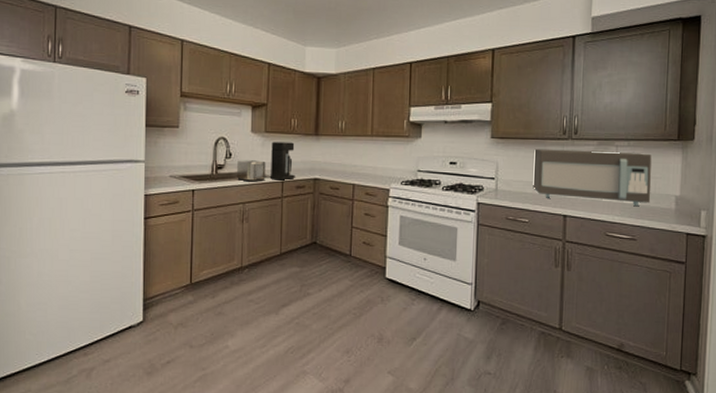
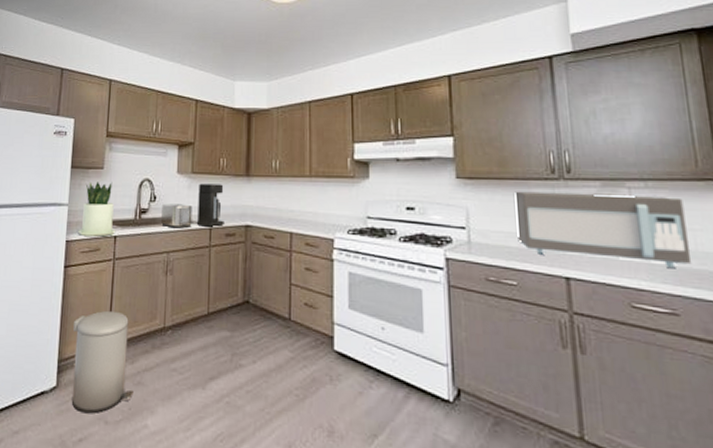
planter: none [156,139,193,190] -> present [78,181,115,237]
pedal bin: none [157,255,215,341] -> present [71,310,134,414]

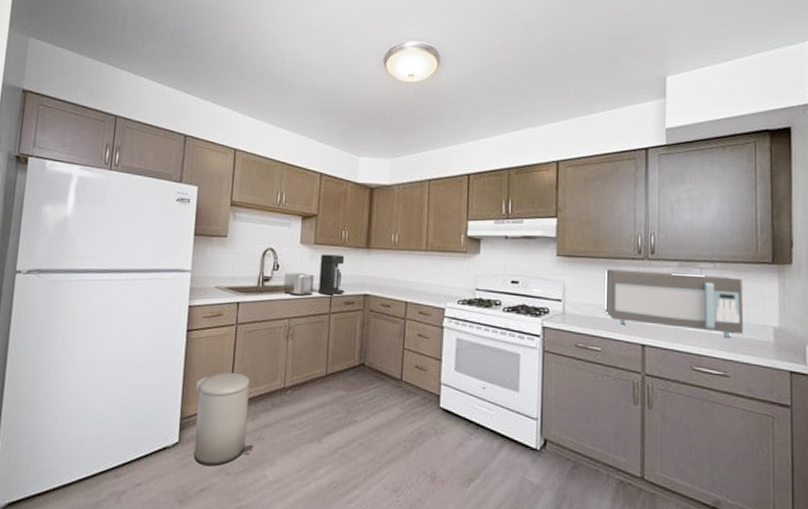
planter: present [78,181,115,237] -> none [201,249,238,303]

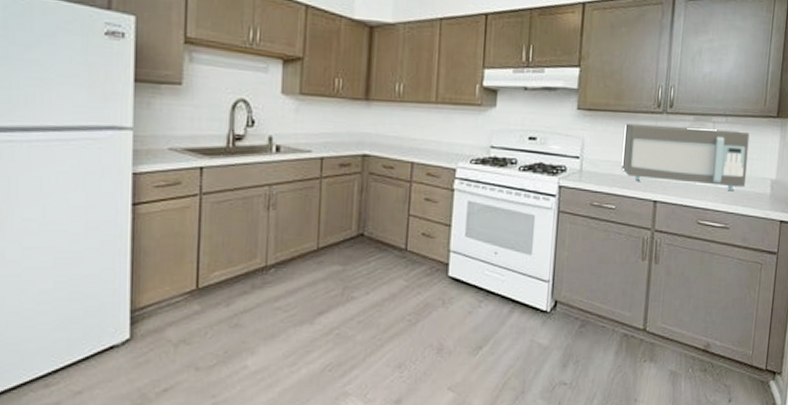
pedal bin: present [193,372,254,467] -> none [150,251,230,363]
toaster: present [284,272,314,296] -> none [261,129,300,158]
coffee maker: present [318,254,345,296] -> none [306,107,339,157]

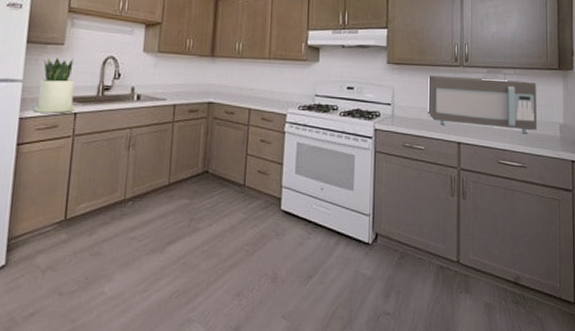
planter: none [149,100,201,168] -> present [33,57,75,113]

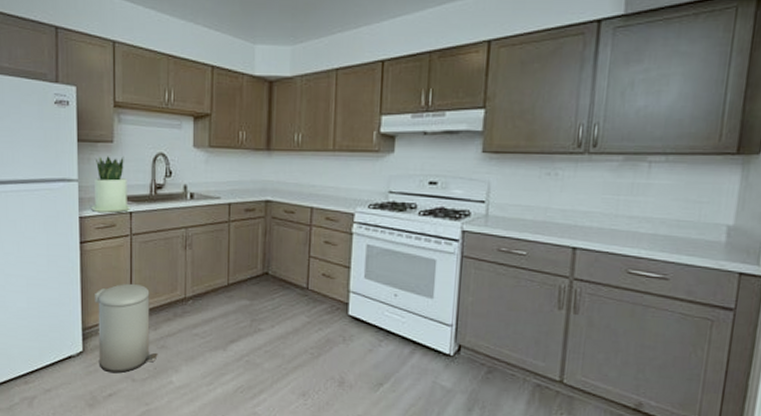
pedal bin: none [22,186,91,288] -> present [95,283,158,374]
microwave: present [428,76,538,133] -> none [534,167,698,237]

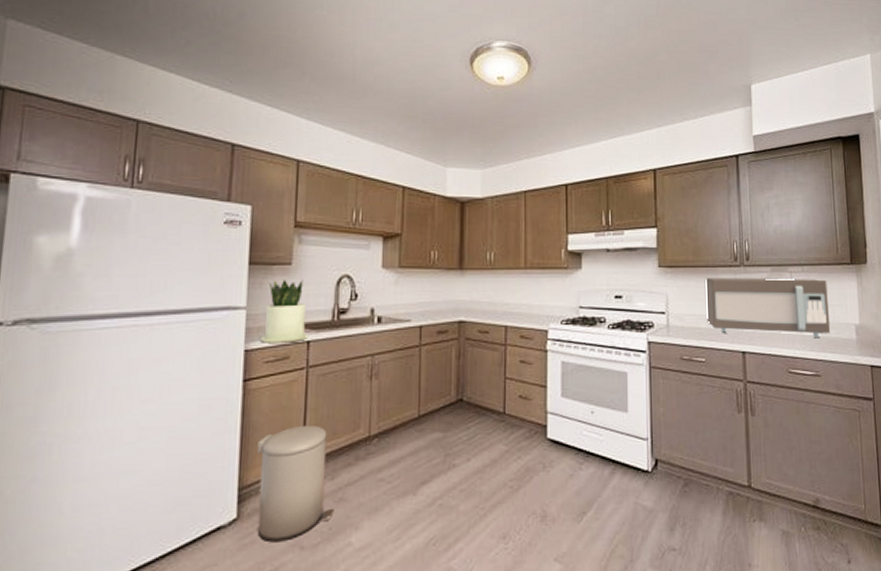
microwave: none [534,167,698,237] -> present [707,279,831,337]

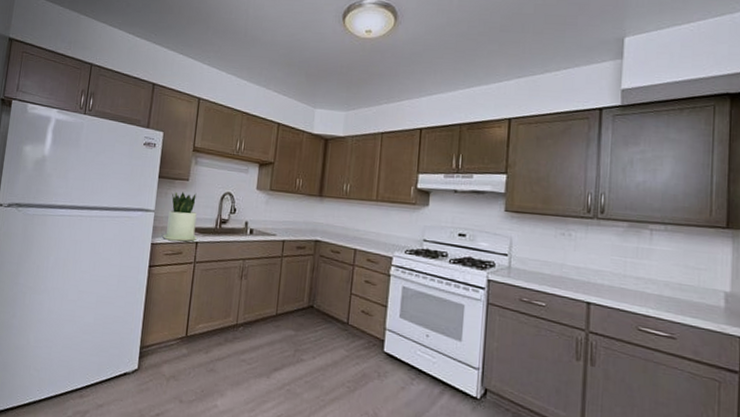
pedal bin: present [257,424,334,543] -> none [151,306,207,394]
microwave: present [707,279,831,337] -> none [551,227,694,299]

